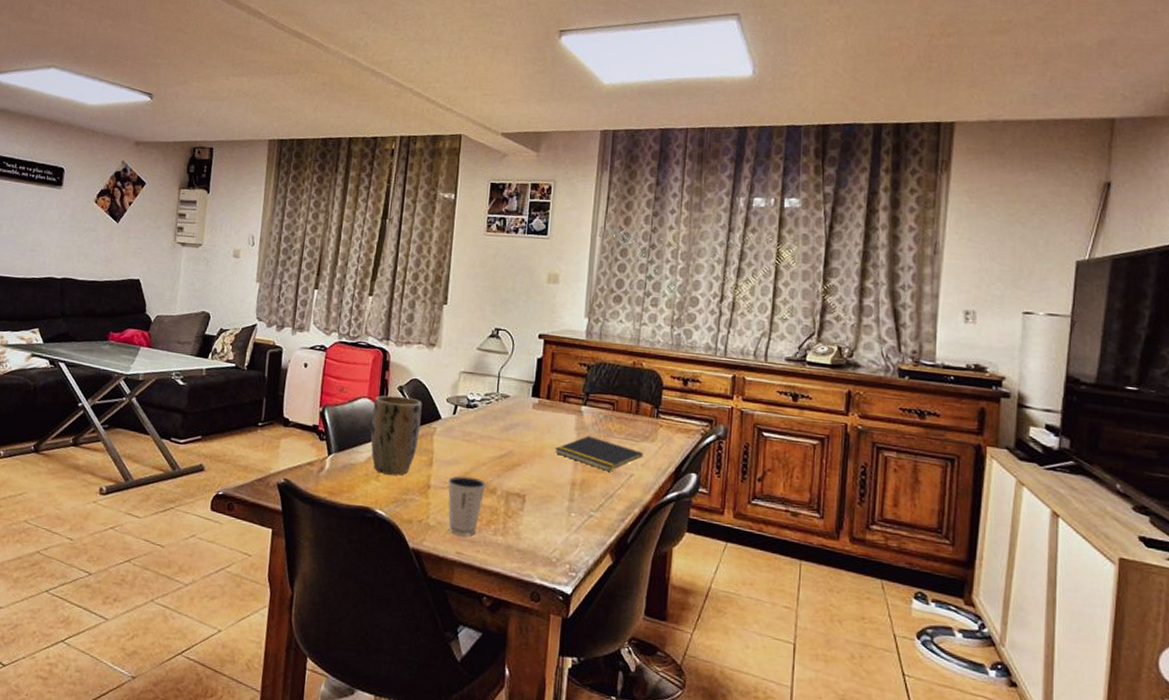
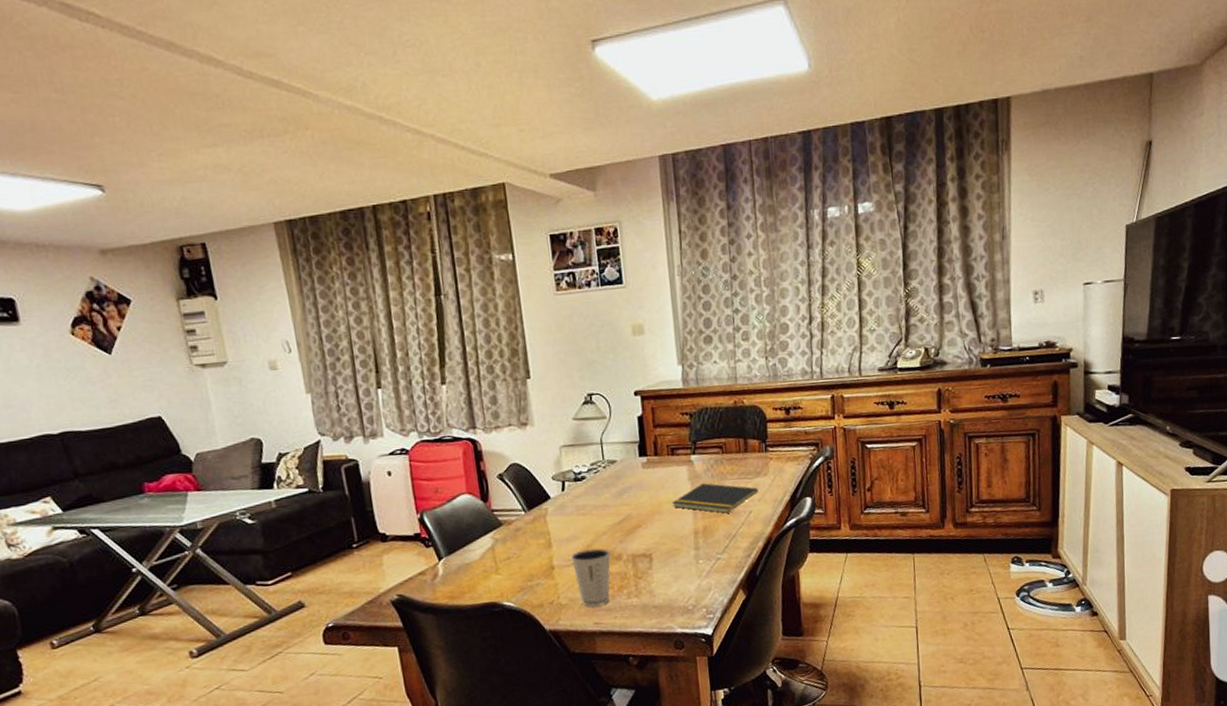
plant pot: present [370,395,422,476] -> none [475,484,532,566]

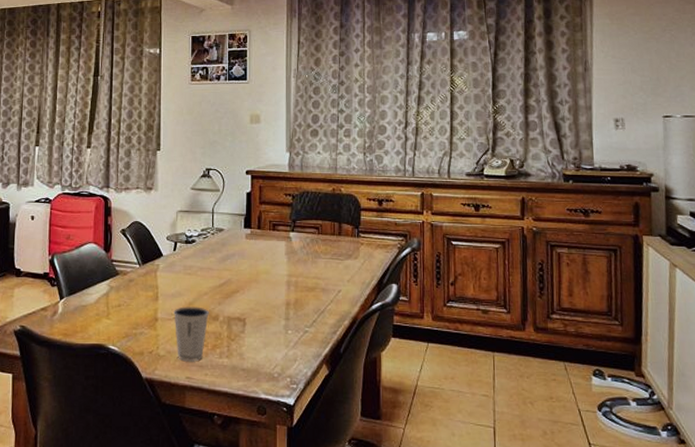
notepad: present [671,483,759,514] -> none [268,259,348,289]

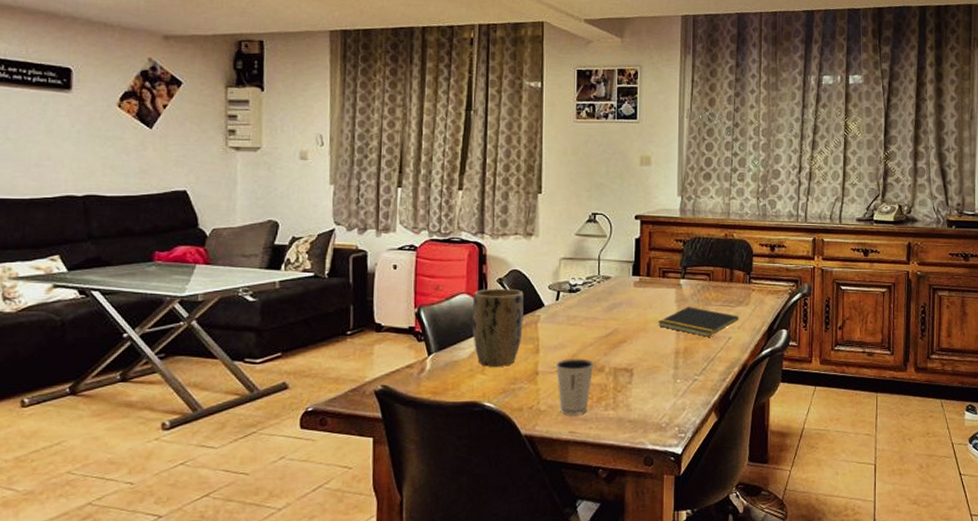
plant pot: none [98,239,144,312] -> present [472,288,524,367]
notepad: none [268,259,348,289] -> present [657,307,739,337]

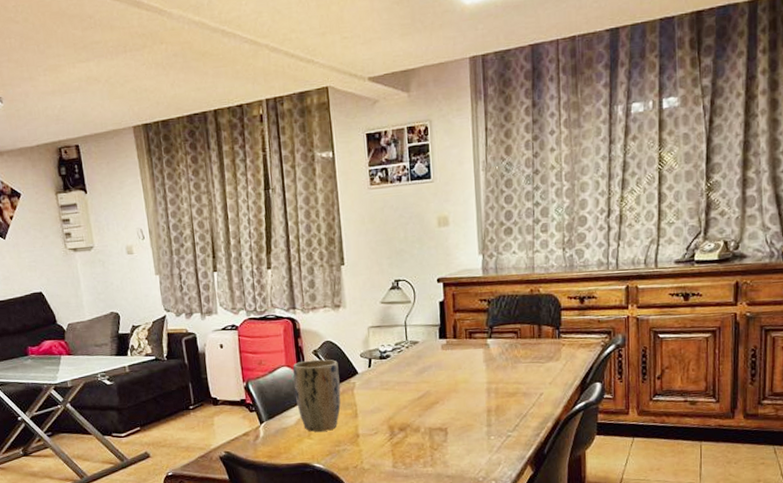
dixie cup: present [556,358,594,416] -> none [374,420,410,473]
notepad: present [657,307,739,337] -> none [467,365,550,394]

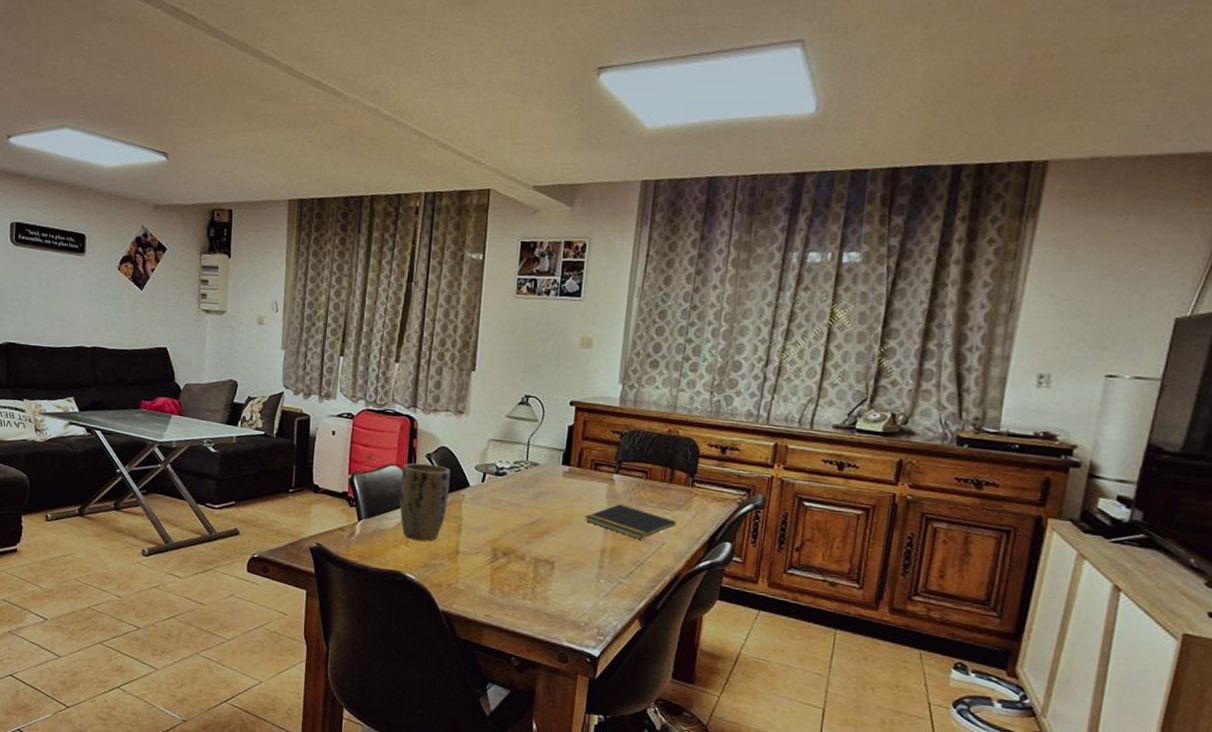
notepad: none [467,365,550,394] -> present [584,504,676,540]

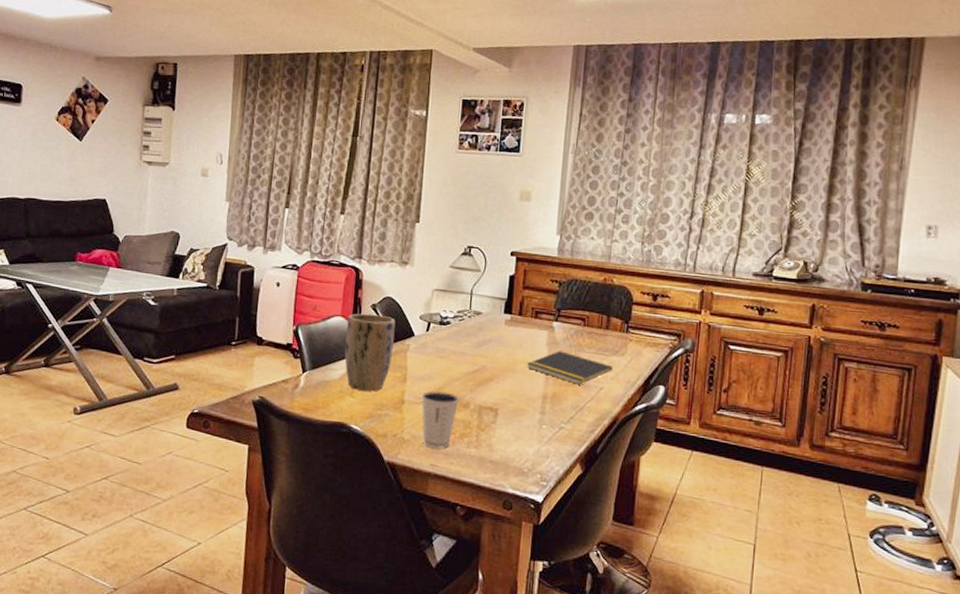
dixie cup: none [477,542,515,599] -> present [422,391,460,448]

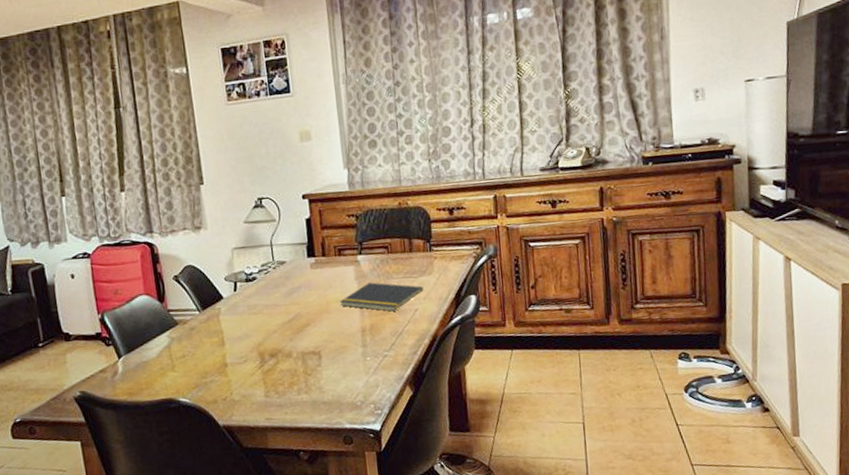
plant pot: present [344,313,396,392] -> none [152,285,206,364]
dixie cup: present [422,391,460,448] -> none [243,346,281,403]

